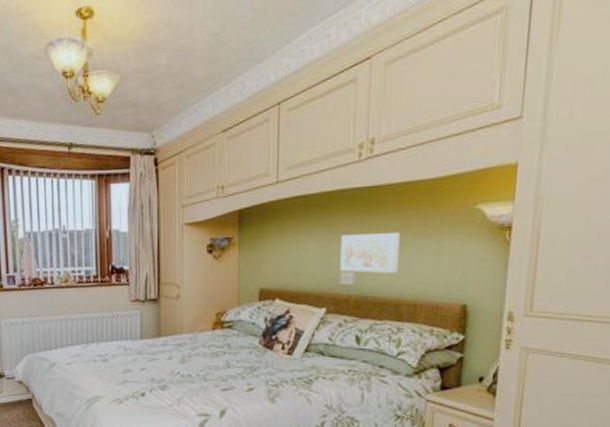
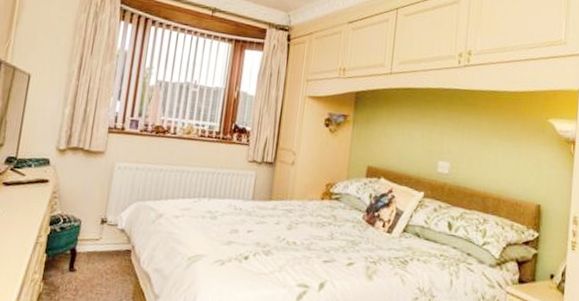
wall art: present [339,232,400,273] -> none [437,128,488,168]

